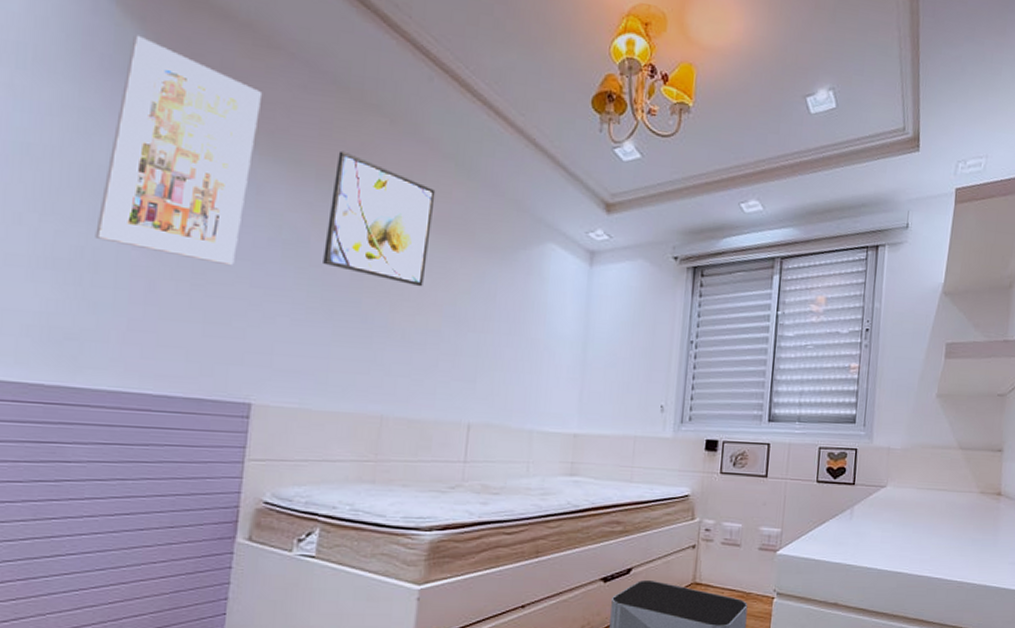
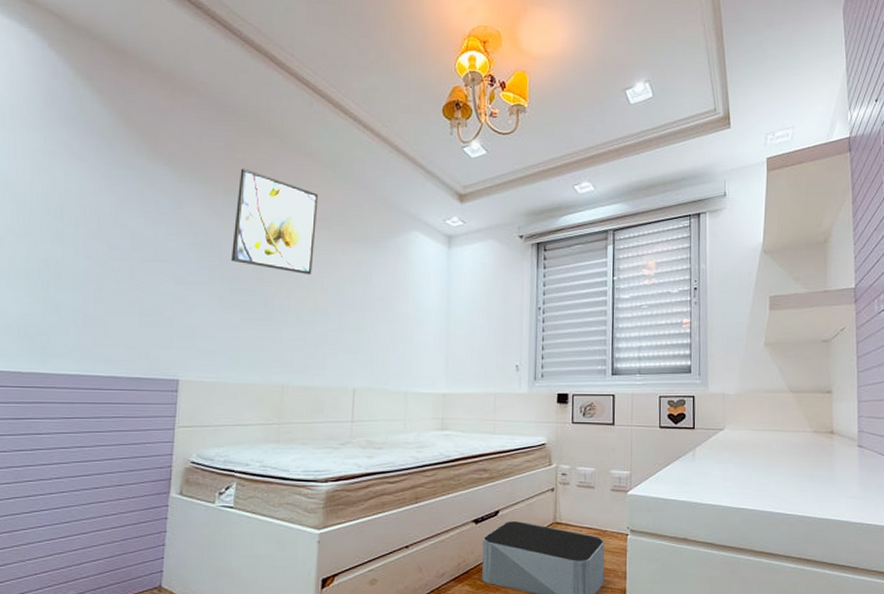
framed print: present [95,35,263,265] -> none [57,90,181,267]

